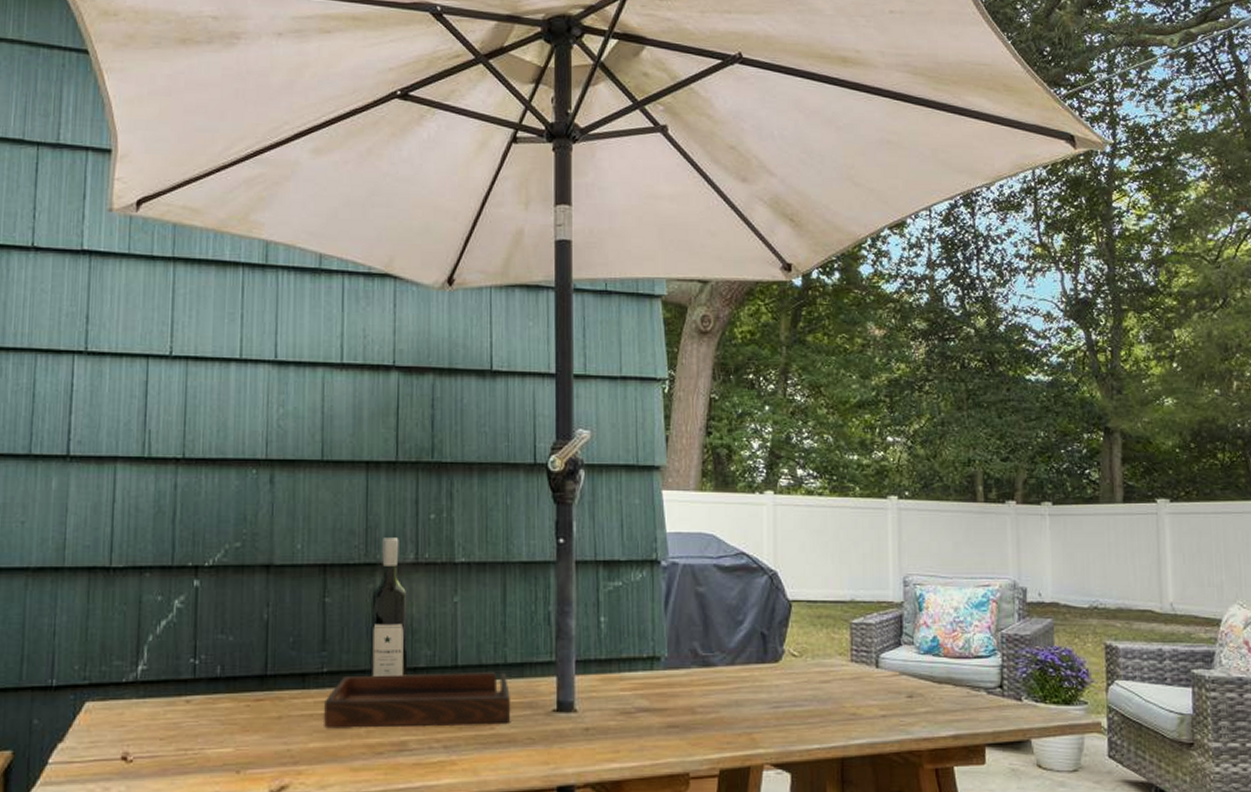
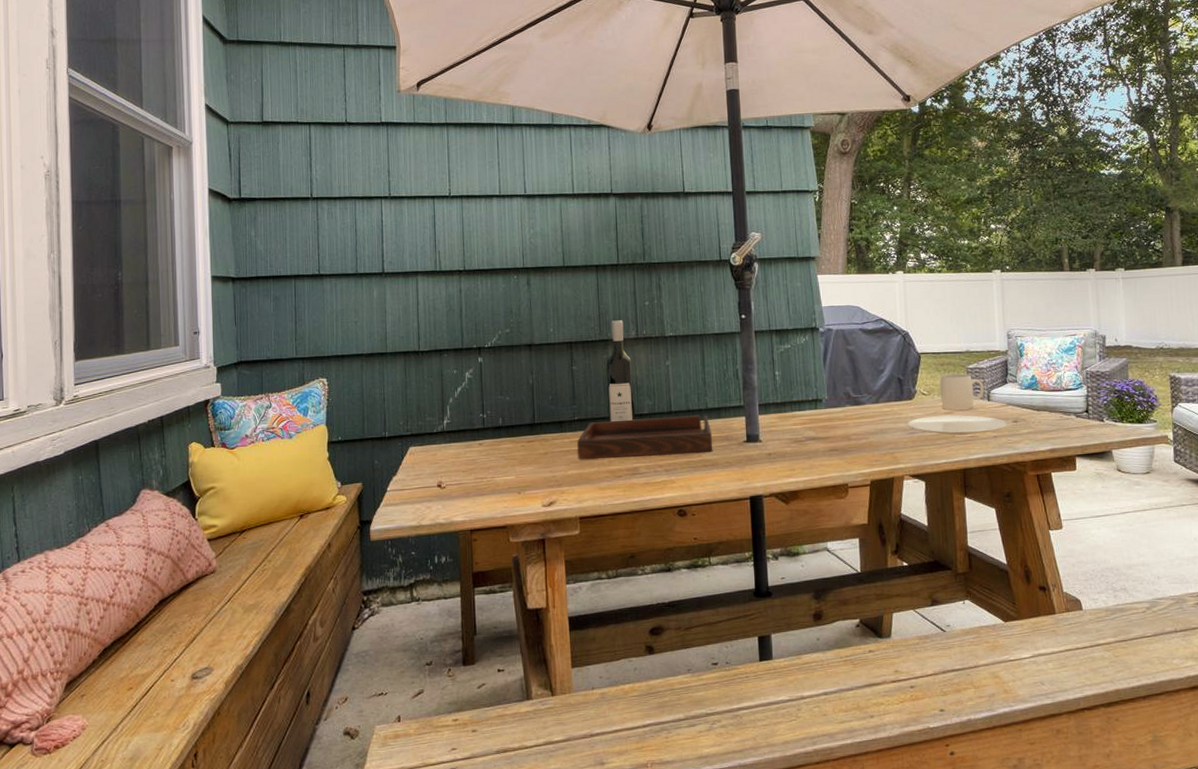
plate: none [771,685,899,713] -> present [908,415,1007,436]
mug: none [814,630,871,679] -> present [939,373,984,411]

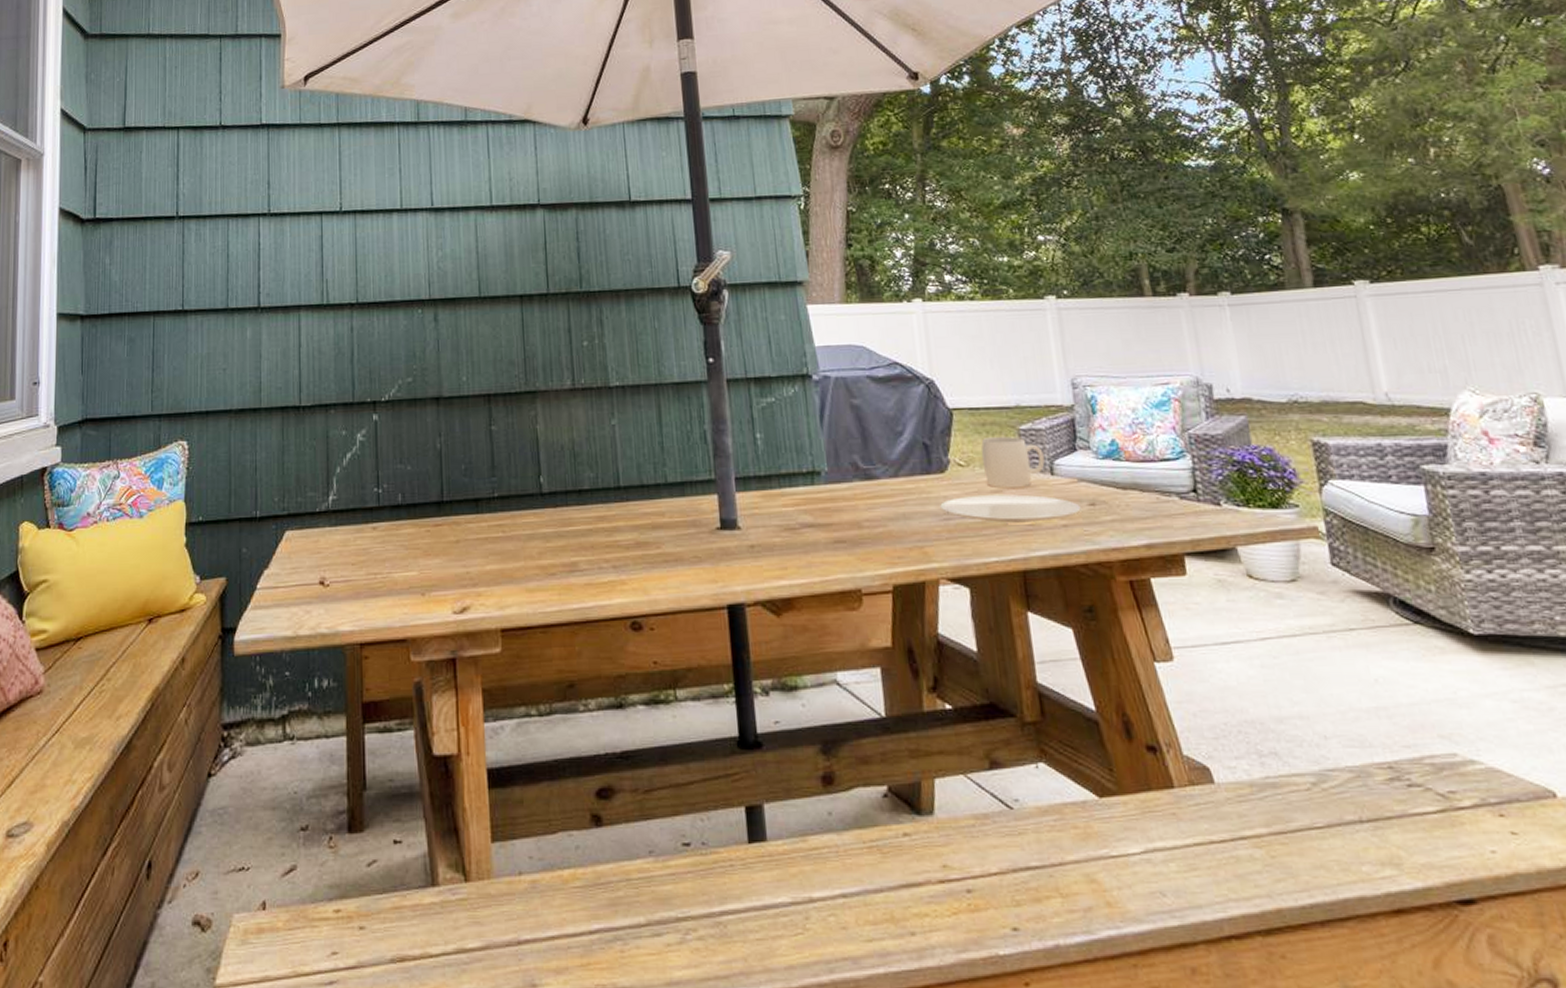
serving tray: present [577,415,712,459] -> none [498,491,675,550]
bottle: present [606,320,636,422] -> none [534,365,573,500]

